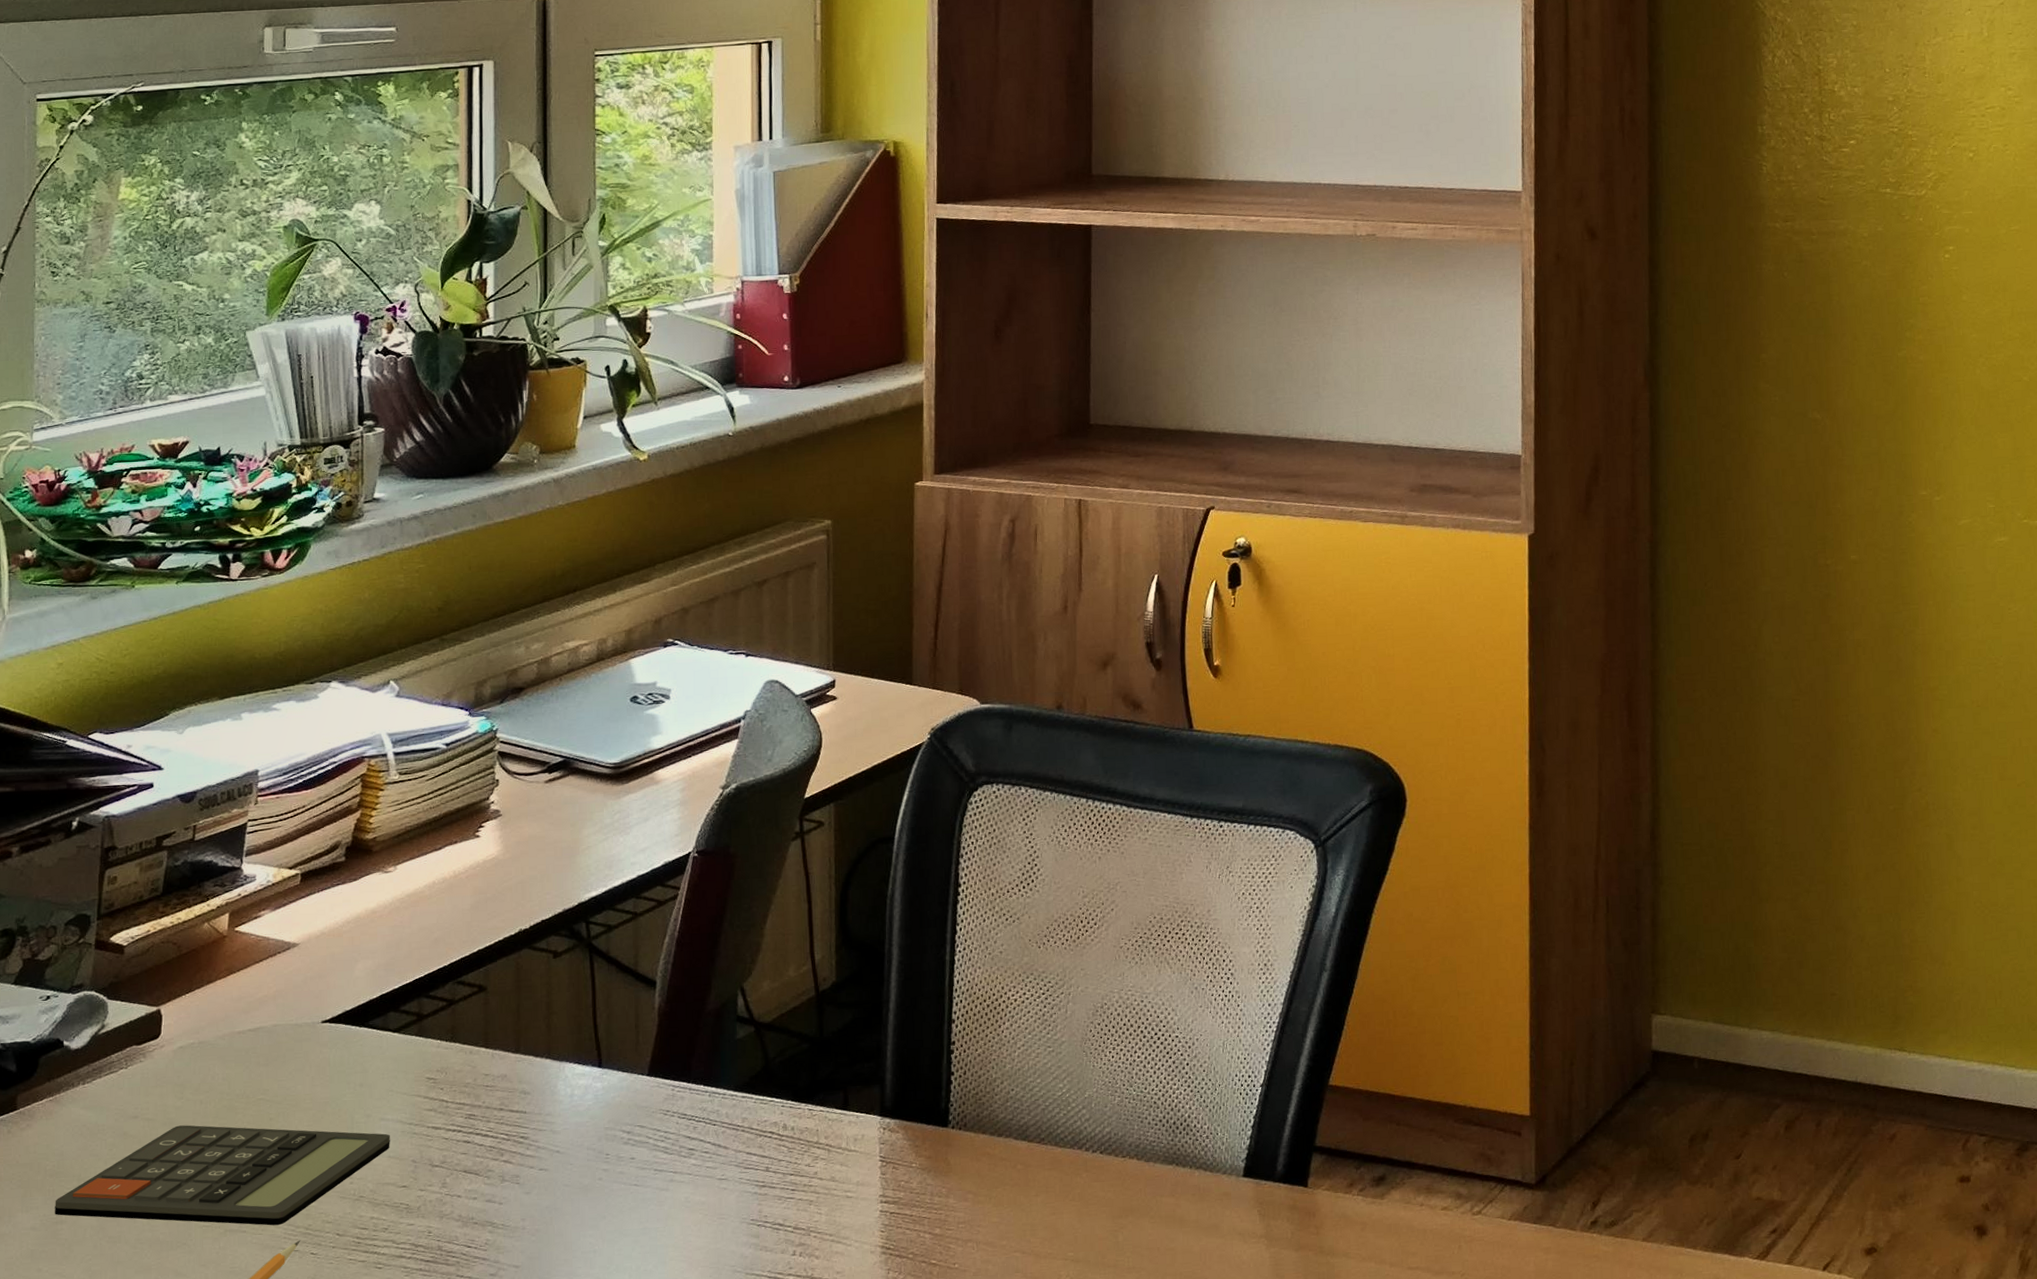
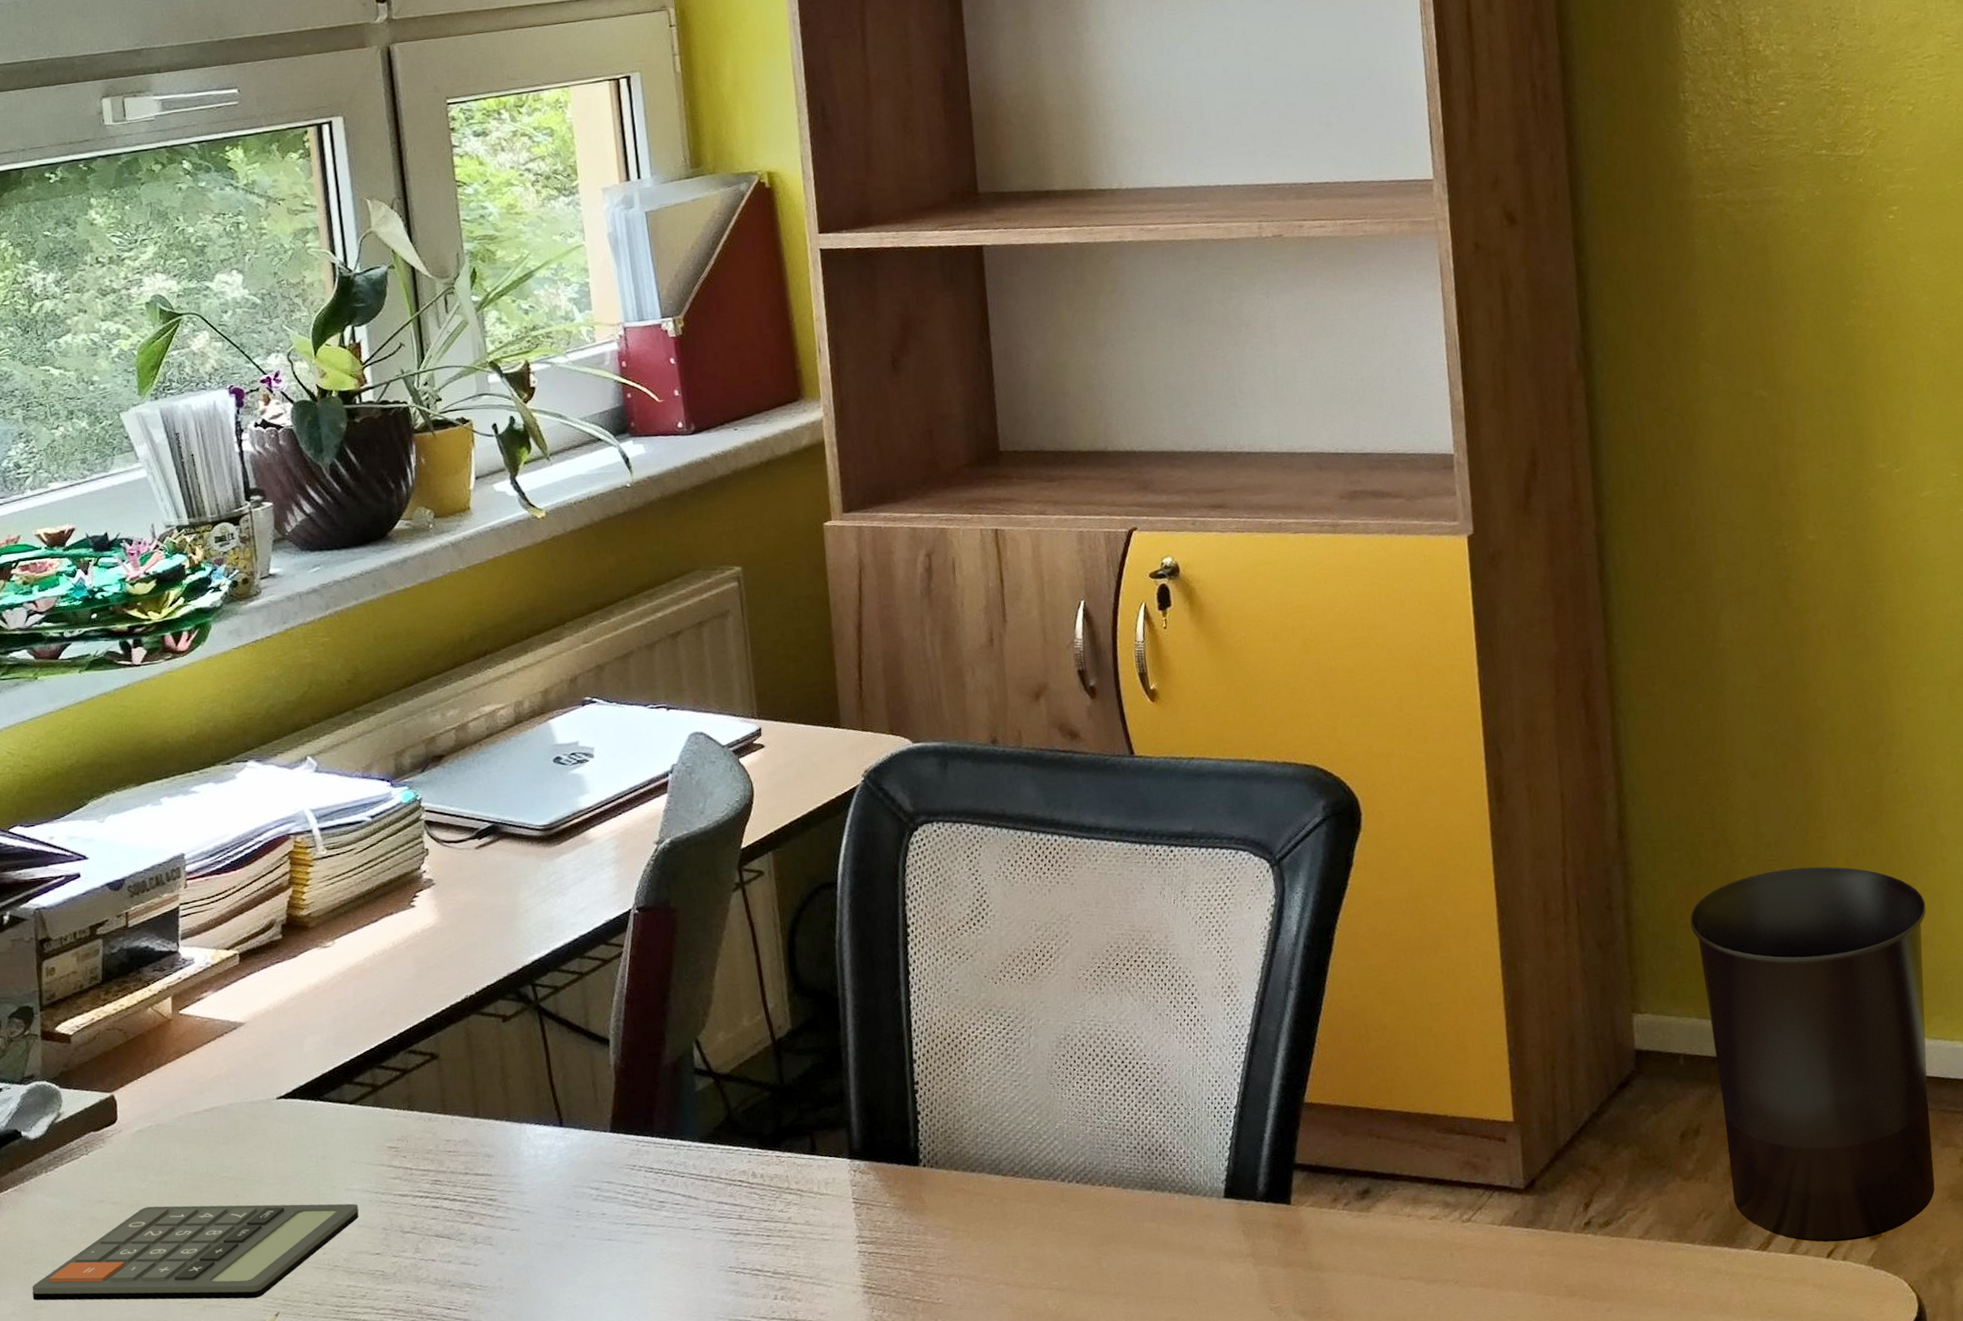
waste bin: none [1714,879,1939,1255] -> present [1690,866,1935,1242]

